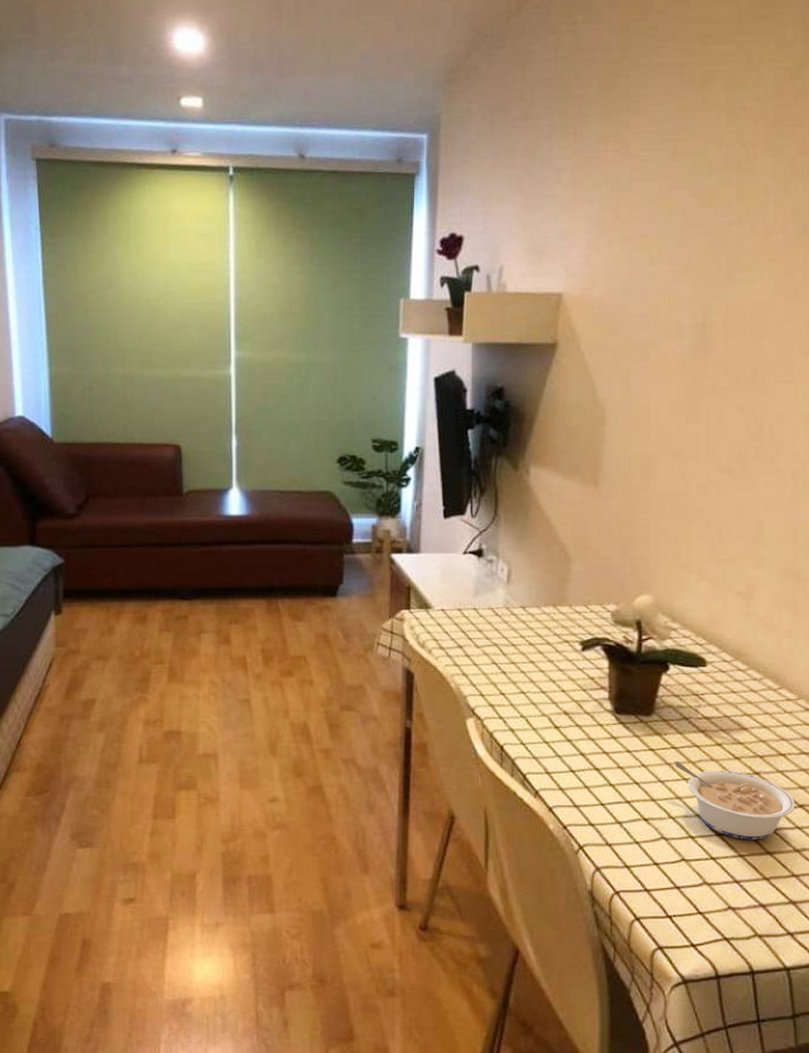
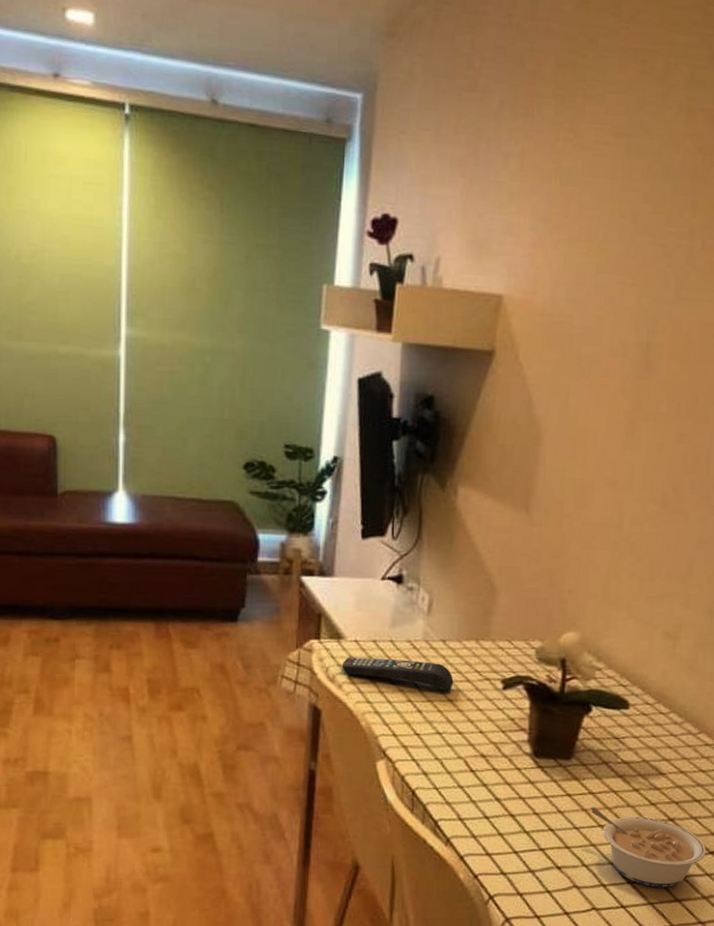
remote control: none [430,624,534,653] -> present [341,657,454,691]

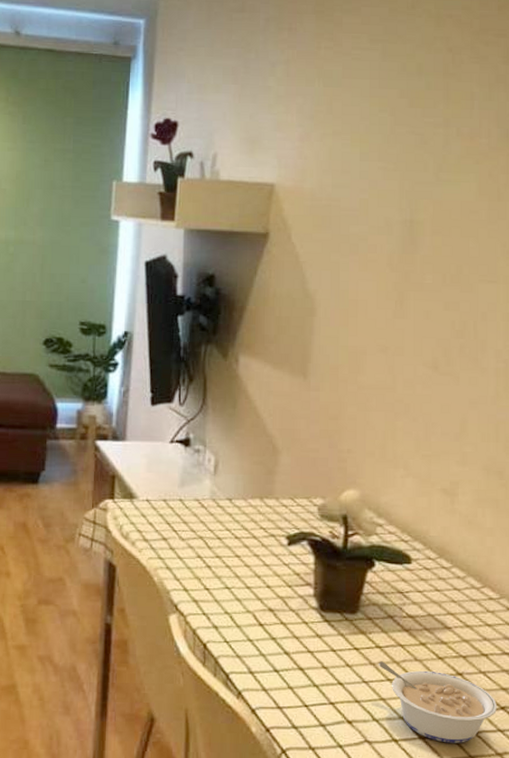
remote control: present [341,657,454,691] -> none [134,515,240,547]

